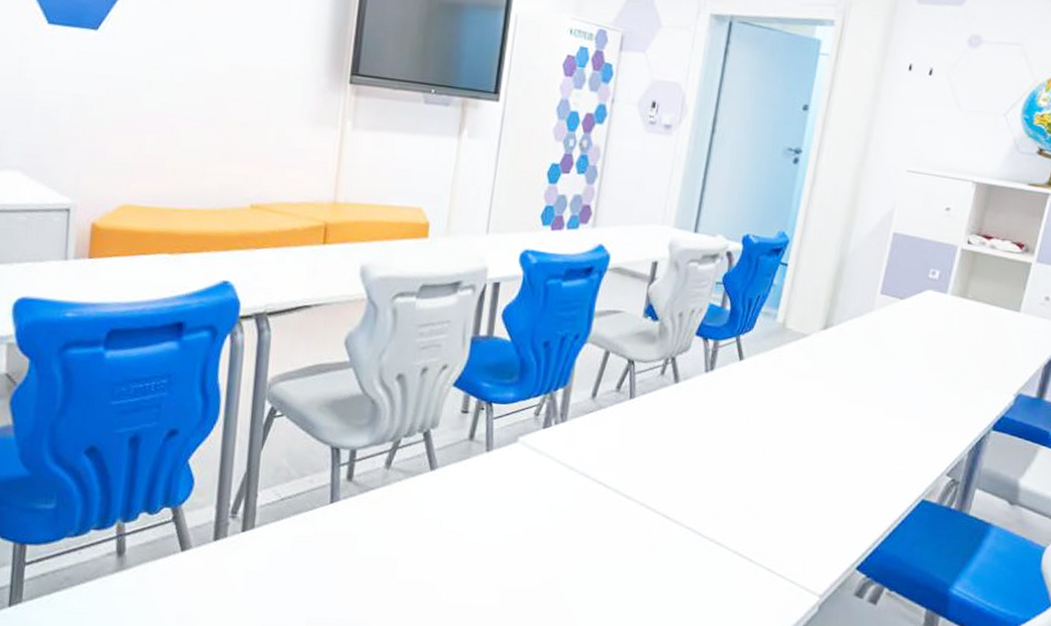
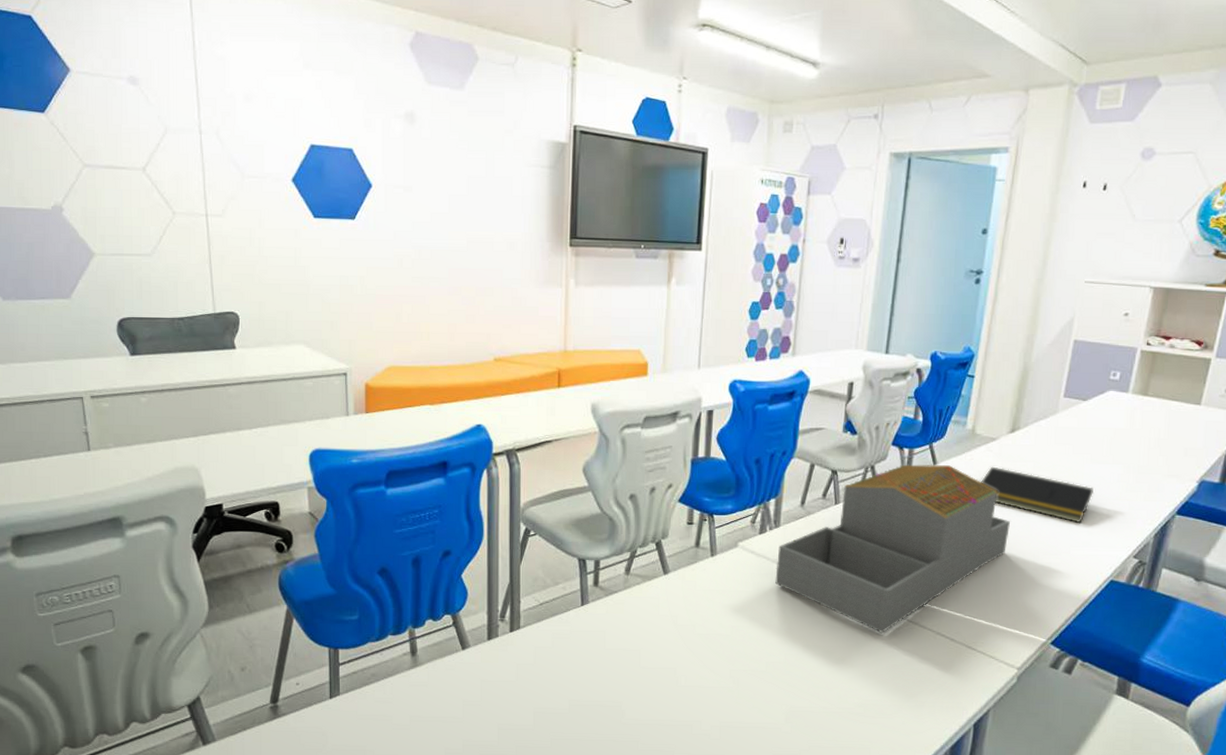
architectural model: none [557,358,819,549] -> present [775,464,1010,633]
notepad: none [789,365,908,435] -> present [981,466,1094,524]

